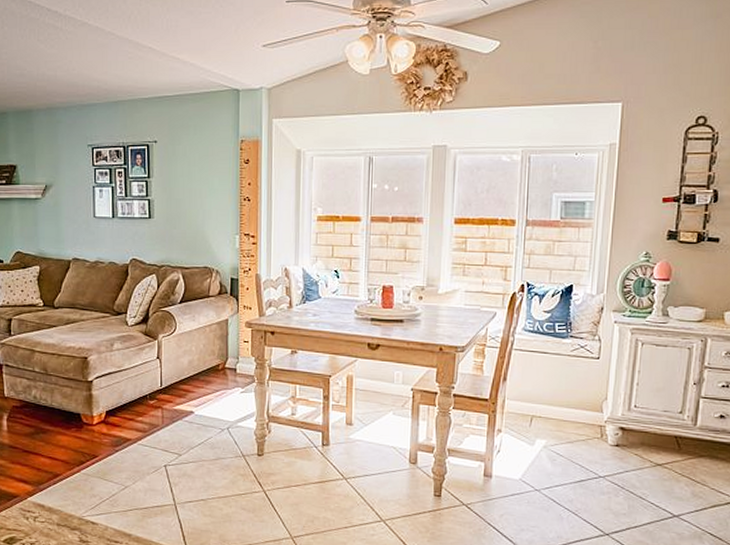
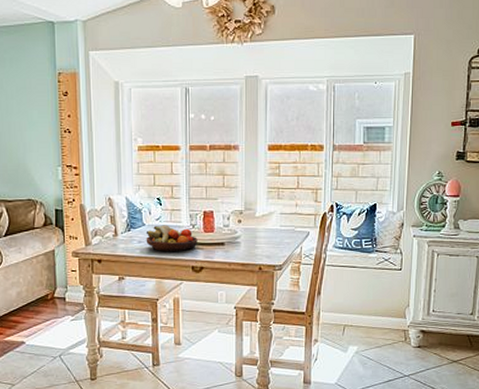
fruit bowl: none [321,298,375,327] -> present [146,225,198,251]

